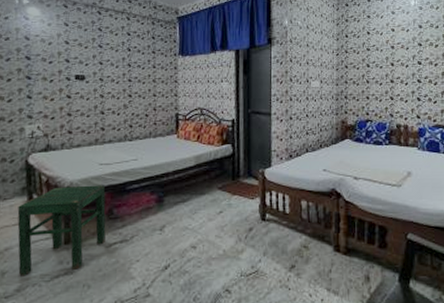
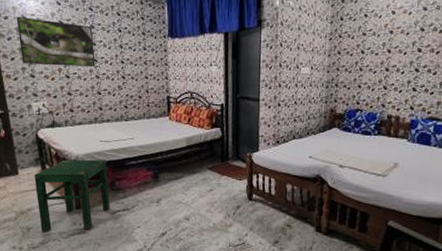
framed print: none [18,37,101,86] -> present [16,16,95,67]

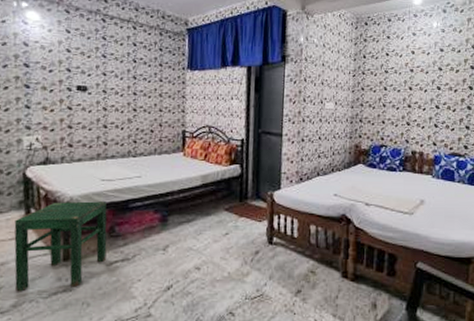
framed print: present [16,16,95,67] -> none [16,43,105,98]

